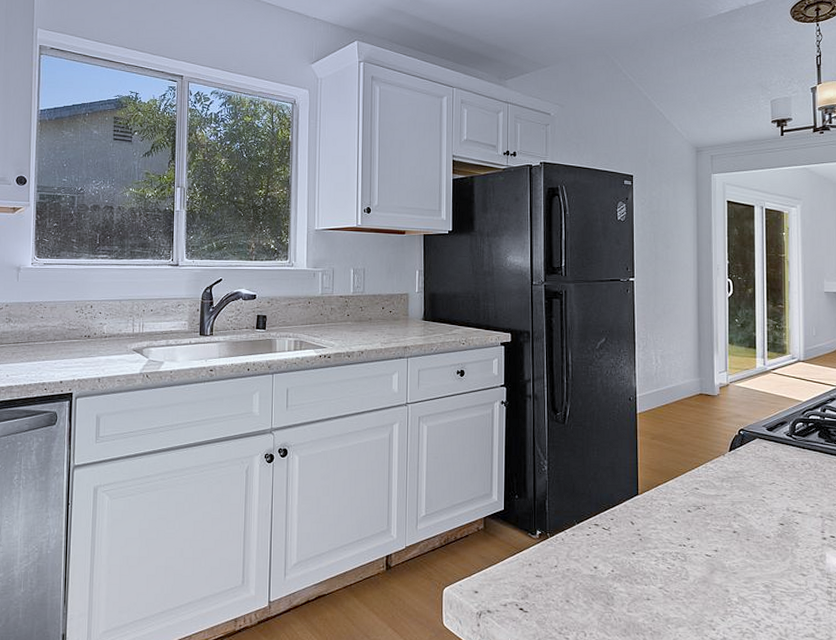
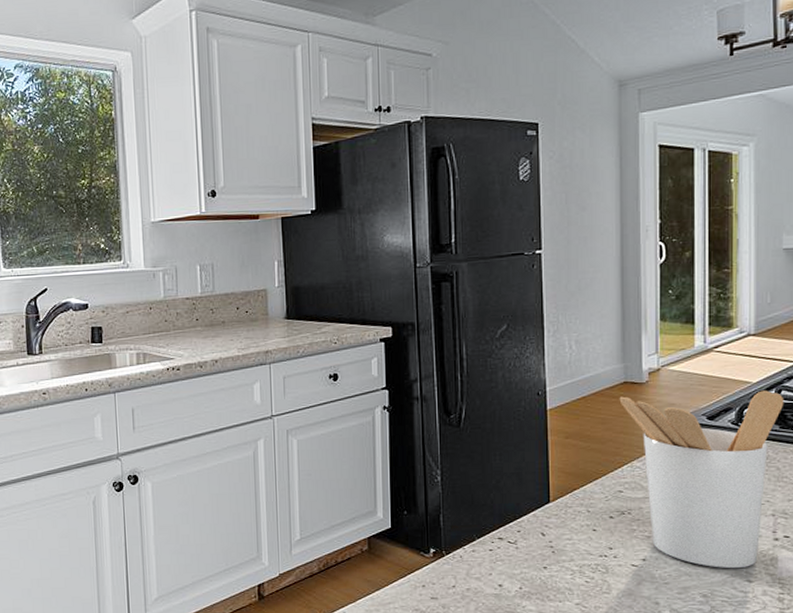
utensil holder: none [696,406,828,563] -> present [619,390,785,569]

